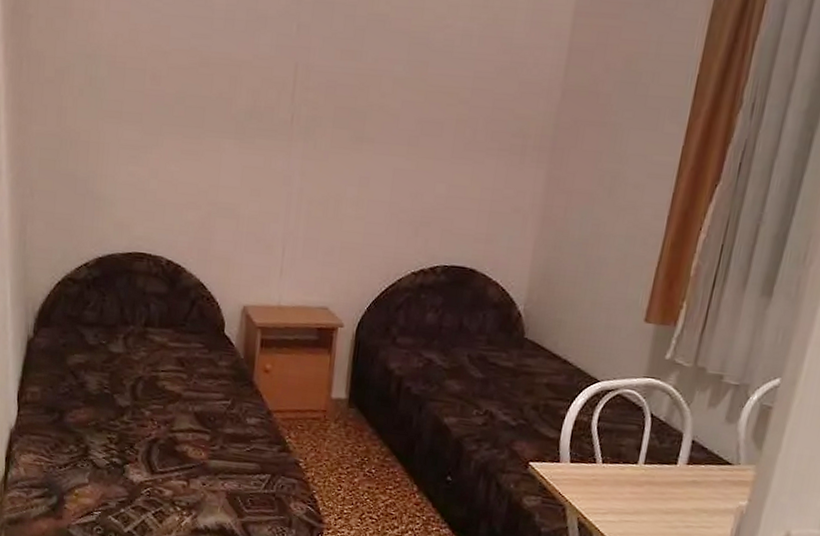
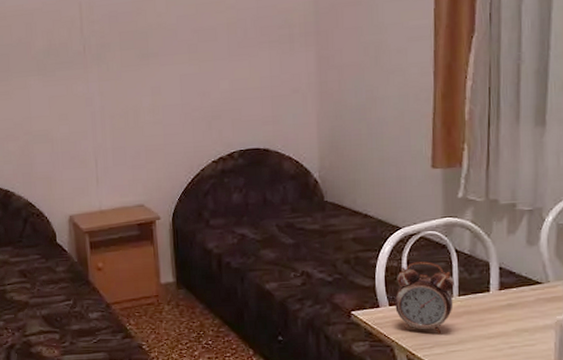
alarm clock: none [576,420,643,500] -> present [395,261,454,333]

